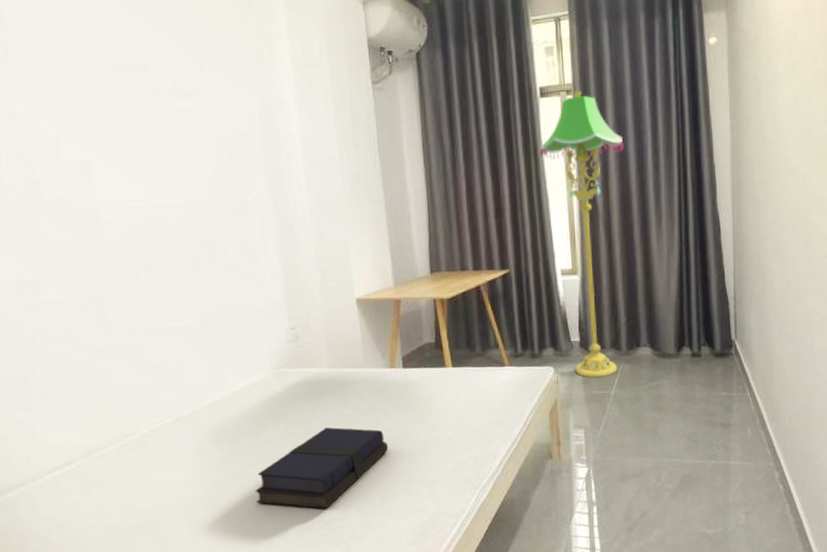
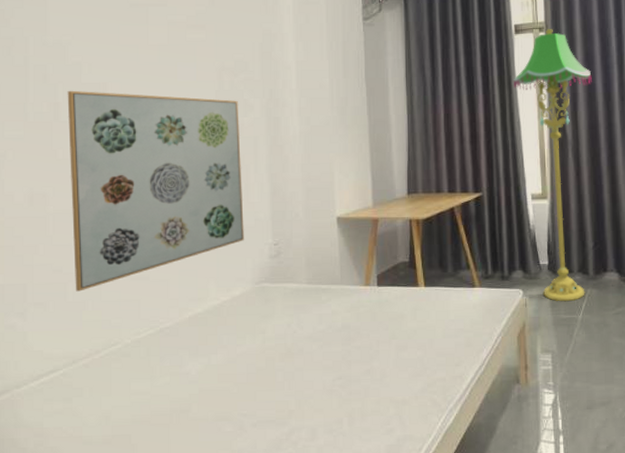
wall art: none [46,168,258,383] -> present [67,90,244,292]
book: present [255,427,389,509] -> none [228,343,360,428]

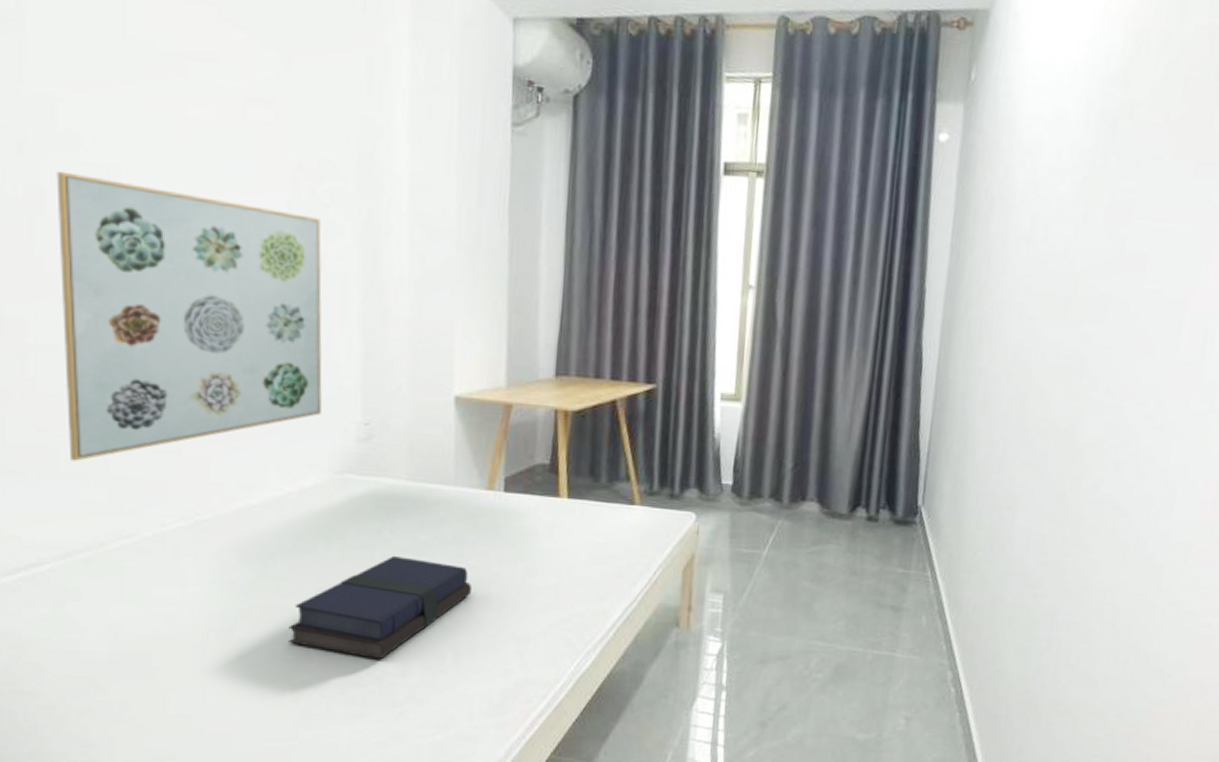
book: none [228,343,360,428] -> present [288,556,473,660]
floor lamp: present [513,29,592,302] -> none [713,174,820,533]

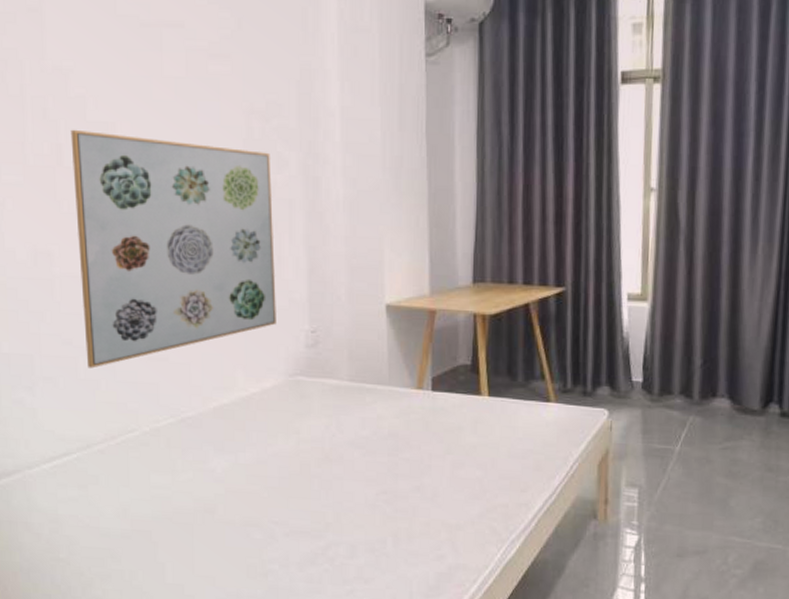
book: present [288,556,473,660] -> none [257,449,408,542]

